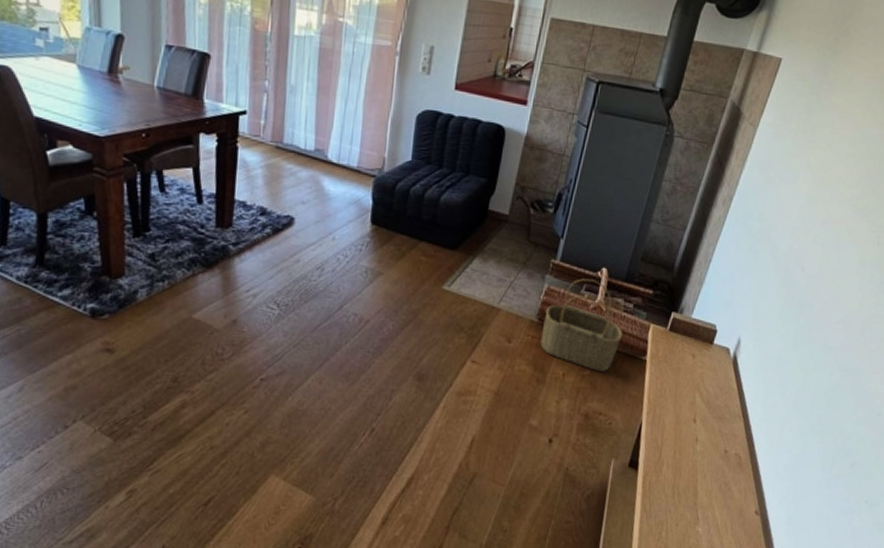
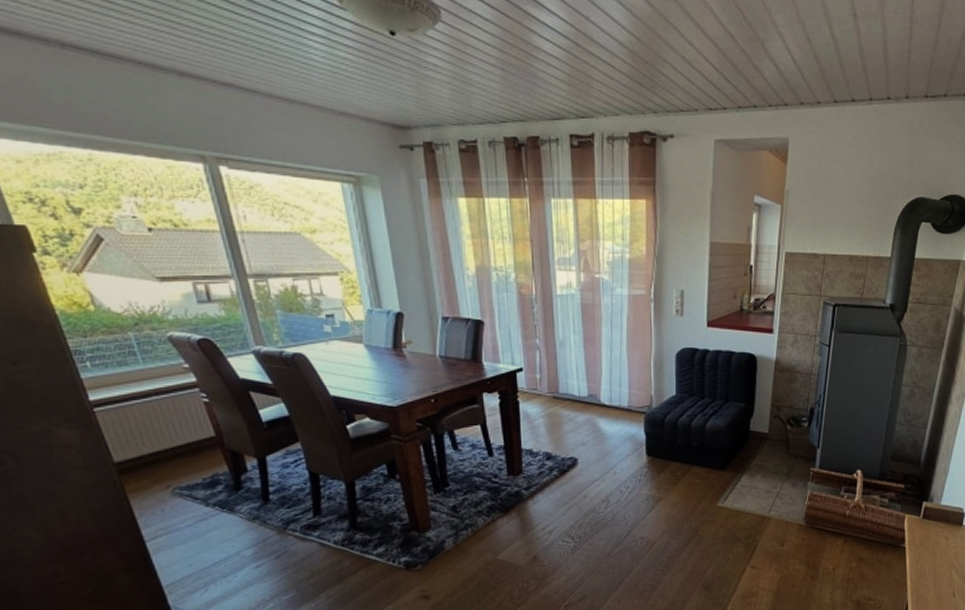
wicker basket: present [540,278,623,371] -> none [809,481,882,562]

